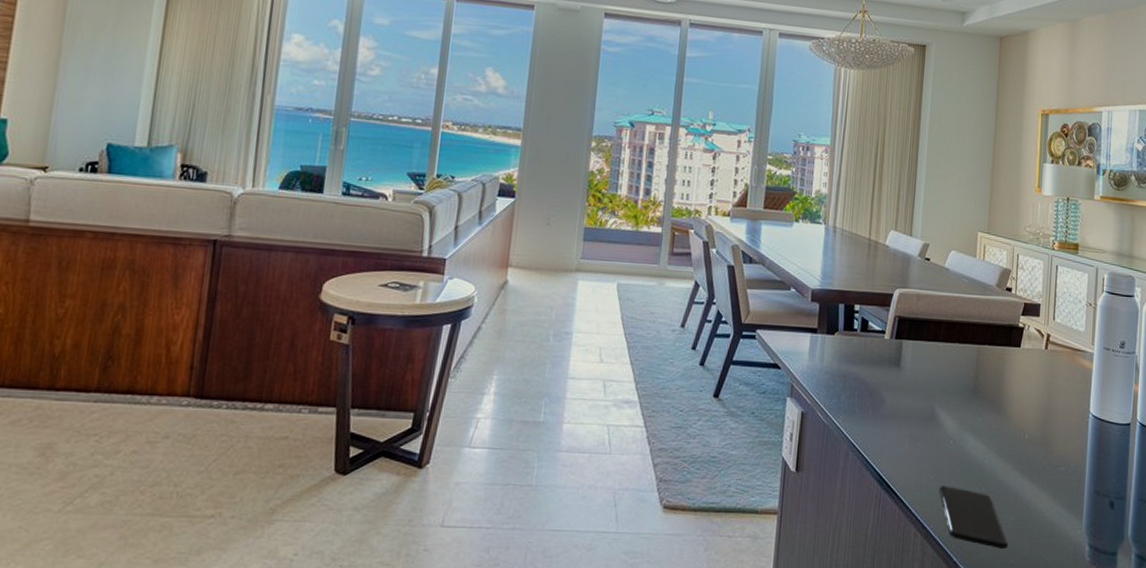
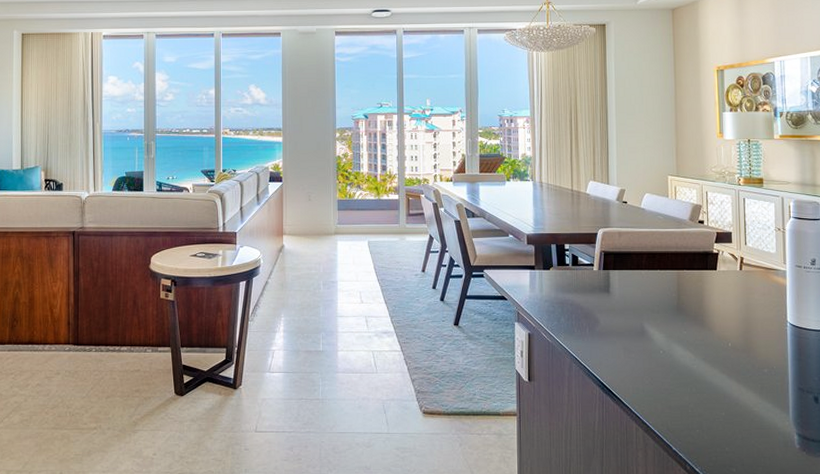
smartphone: present [939,486,1009,550] -> none [654,388,722,440]

